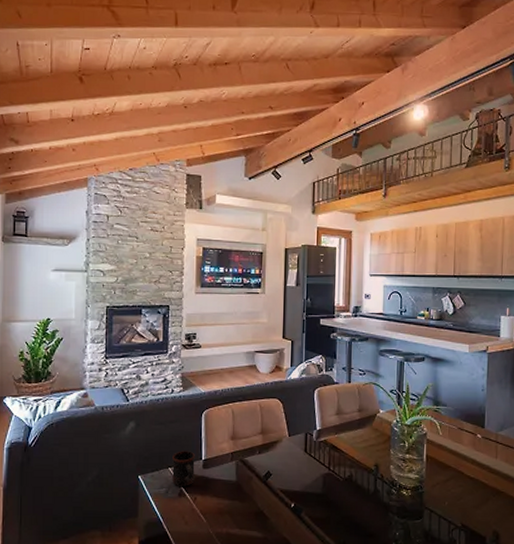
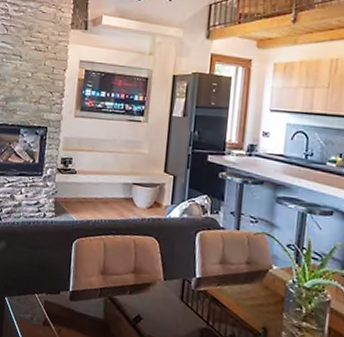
mug: present [172,451,195,486] -> none [37,278,63,316]

